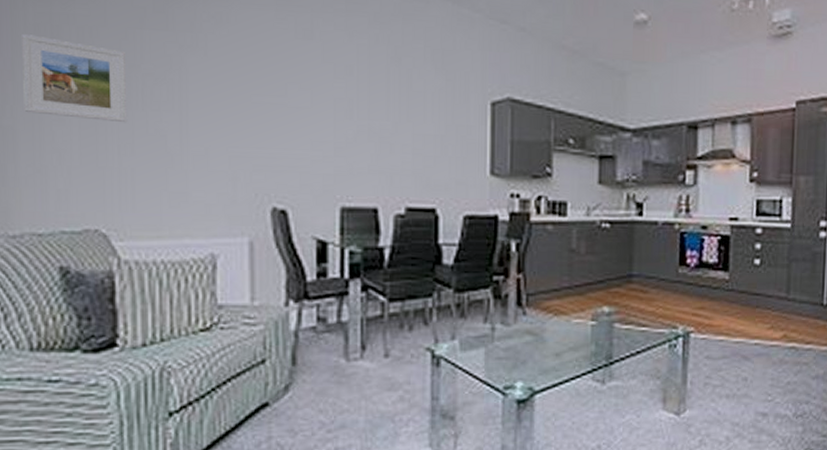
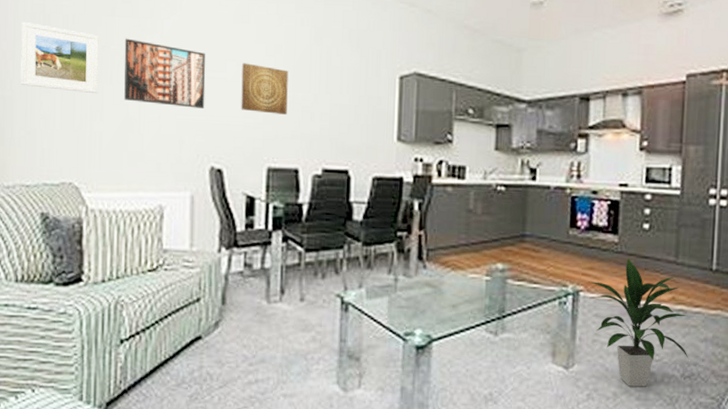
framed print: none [158,56,263,140] -> present [124,38,206,109]
wall art: none [306,86,362,146] -> present [241,63,288,115]
indoor plant: none [698,295,801,429] -> present [588,258,689,387]

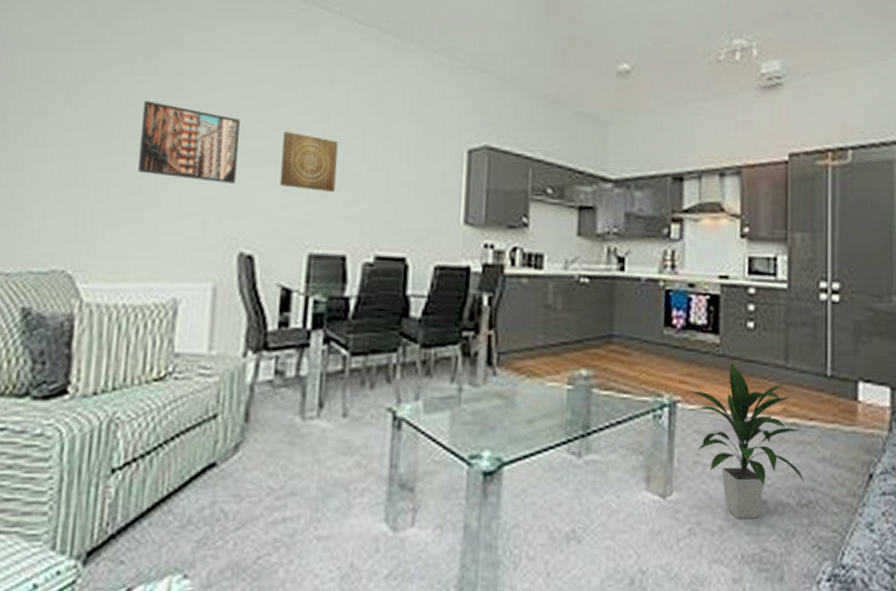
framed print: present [20,22,99,94] -> none [10,79,113,165]

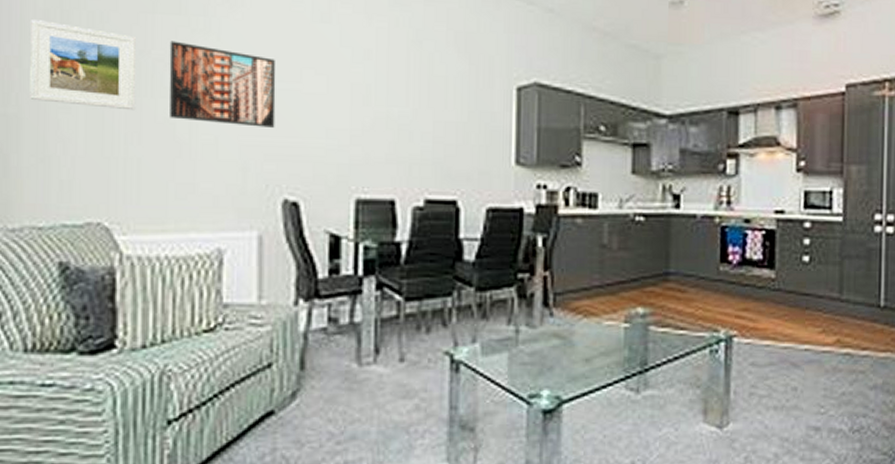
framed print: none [10,79,113,165] -> present [30,20,136,111]
wall art: present [279,131,338,192] -> none [321,71,381,134]
indoor plant: present [686,362,805,519] -> none [742,296,858,445]

